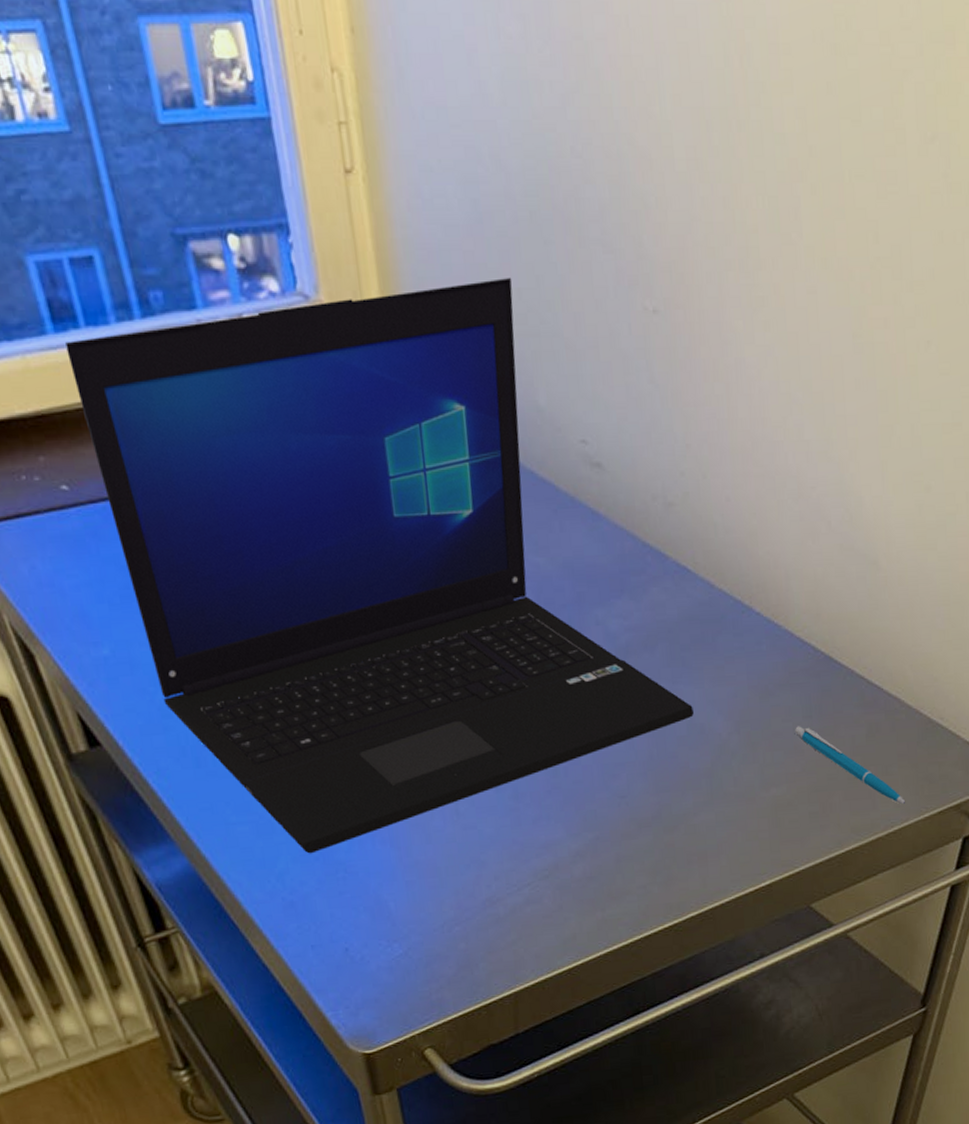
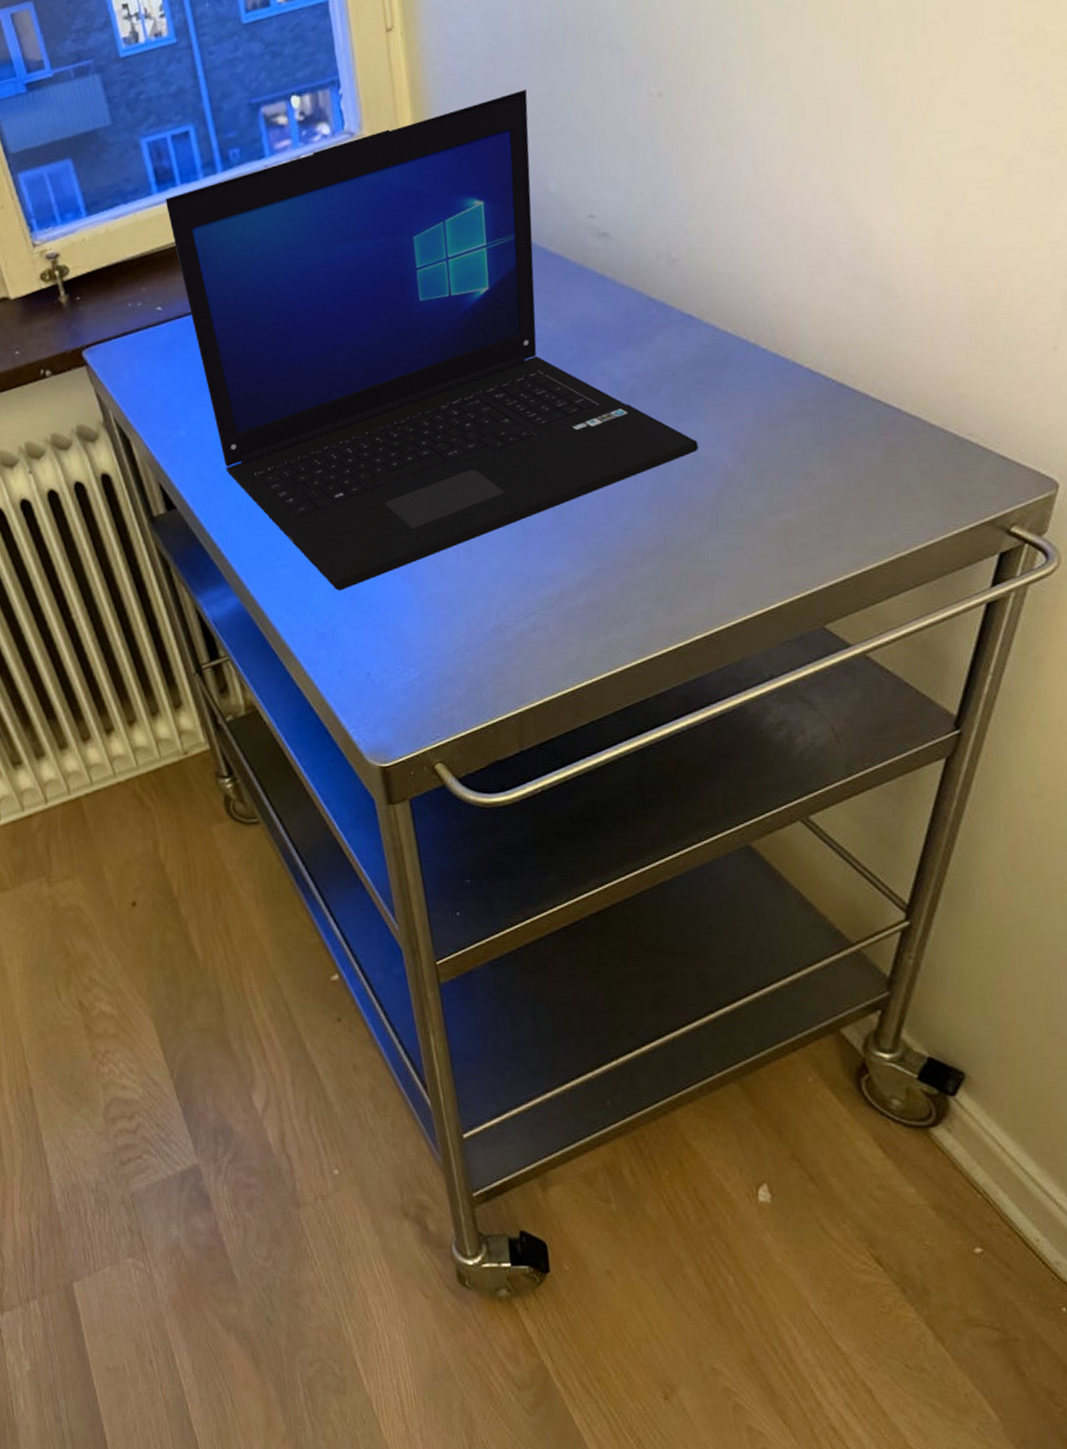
pen: present [794,726,906,805] -> none [804,452,931,523]

